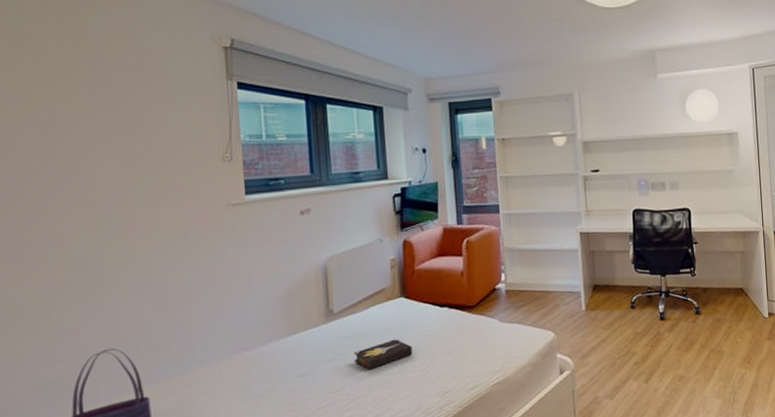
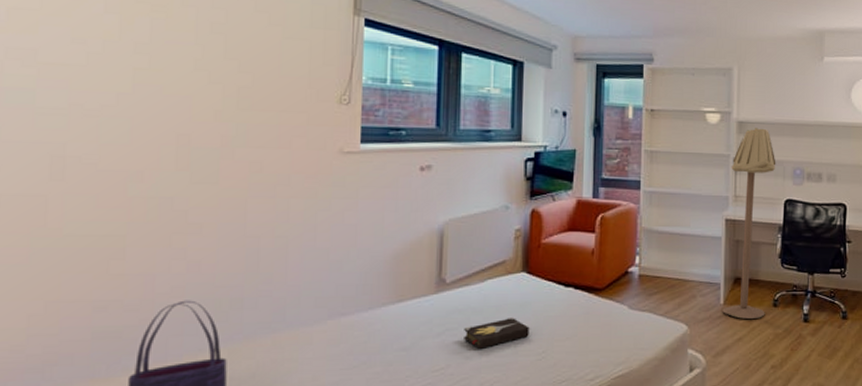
floor lamp: none [580,146,624,323] -> present [722,128,776,319]

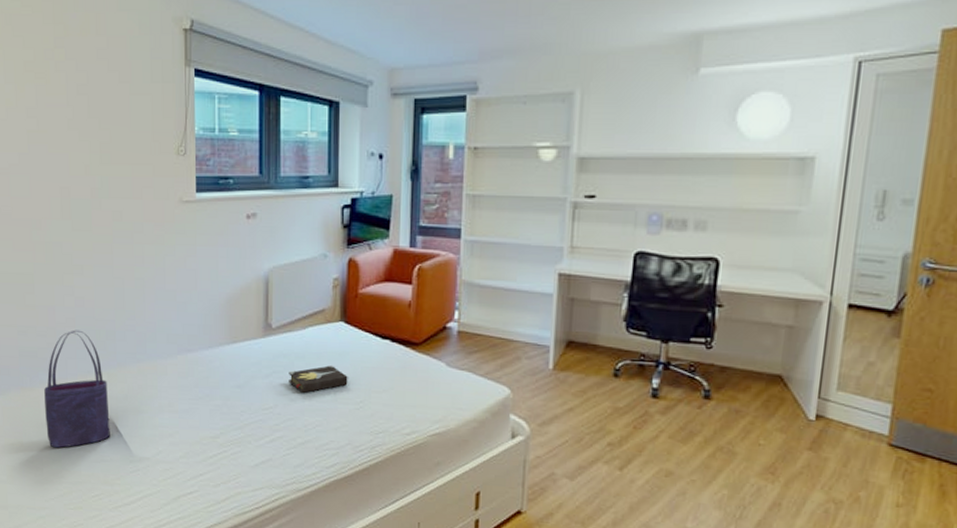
floor lamp: present [722,128,776,319] -> none [551,164,626,389]

